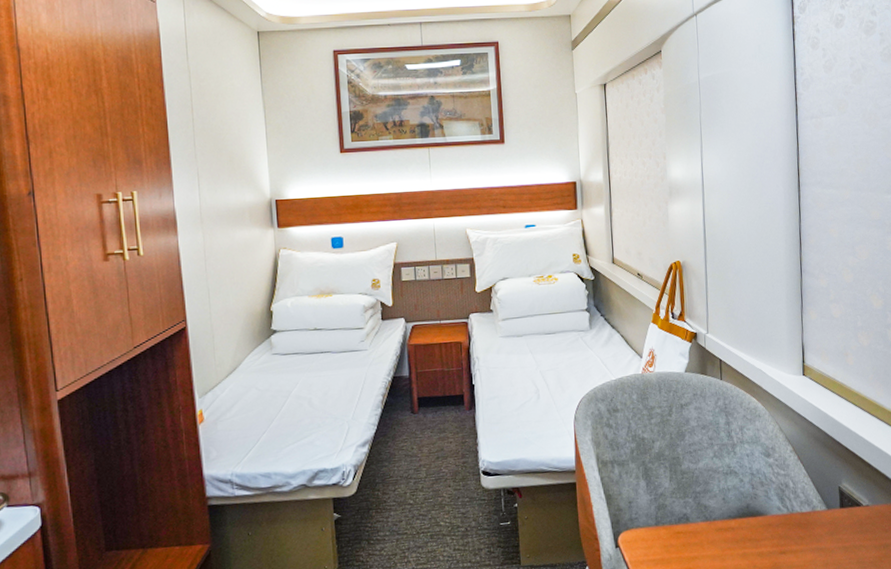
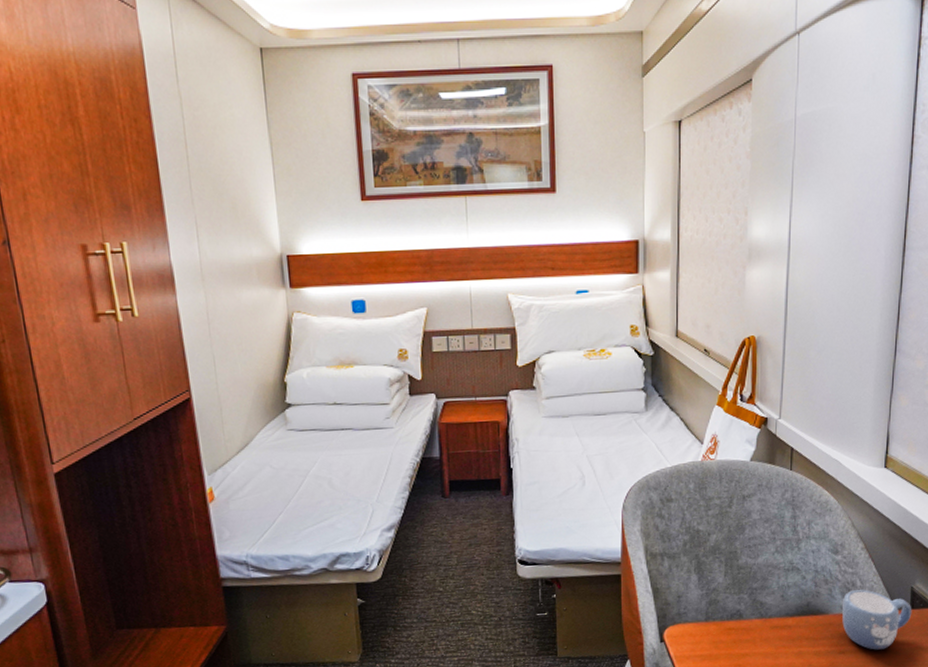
mug: none [778,490,843,550] -> present [841,589,912,650]

